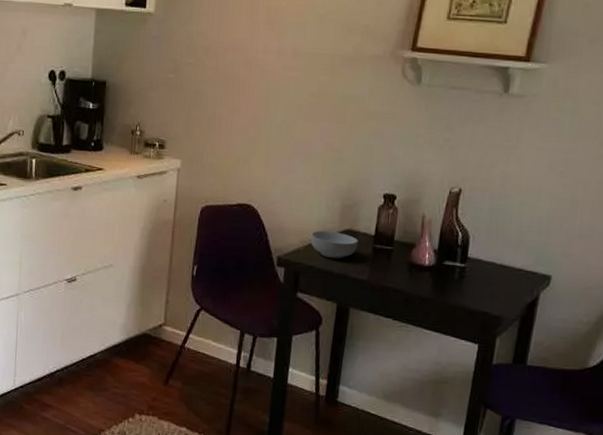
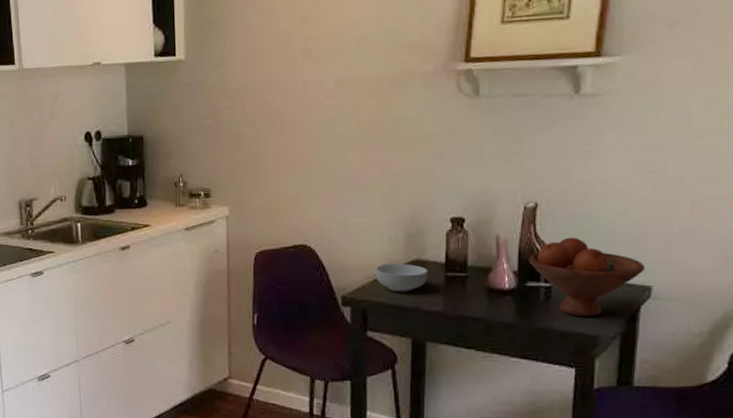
fruit bowl: none [448,223,548,299] -> present [529,237,646,317]

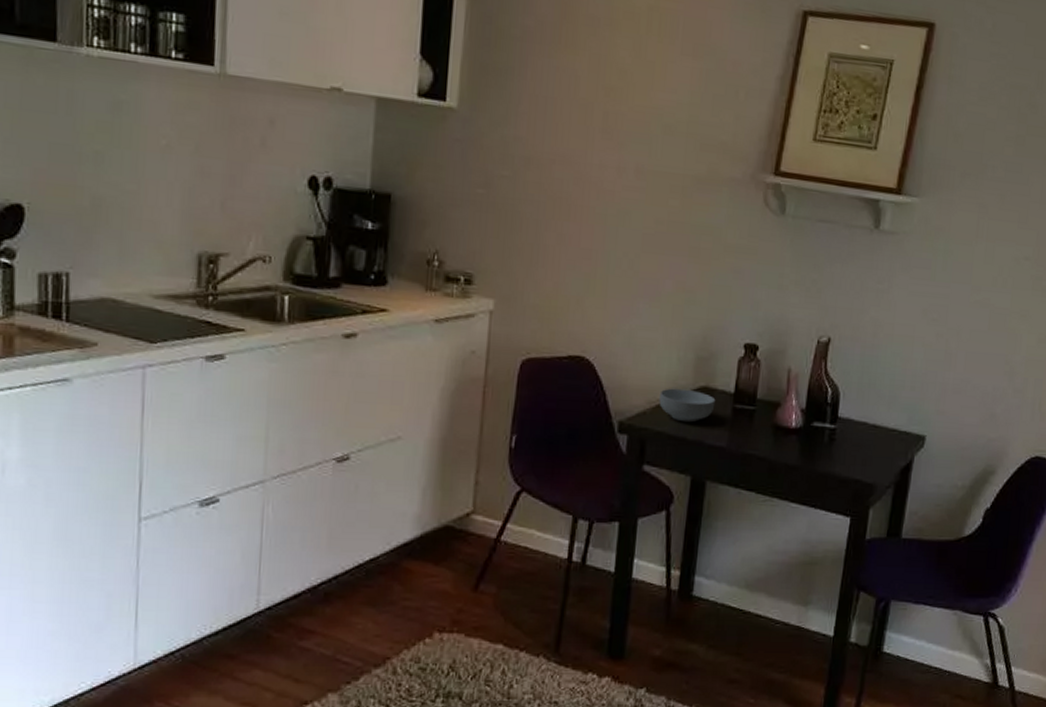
fruit bowl: present [529,237,646,317] -> none [817,377,922,464]

